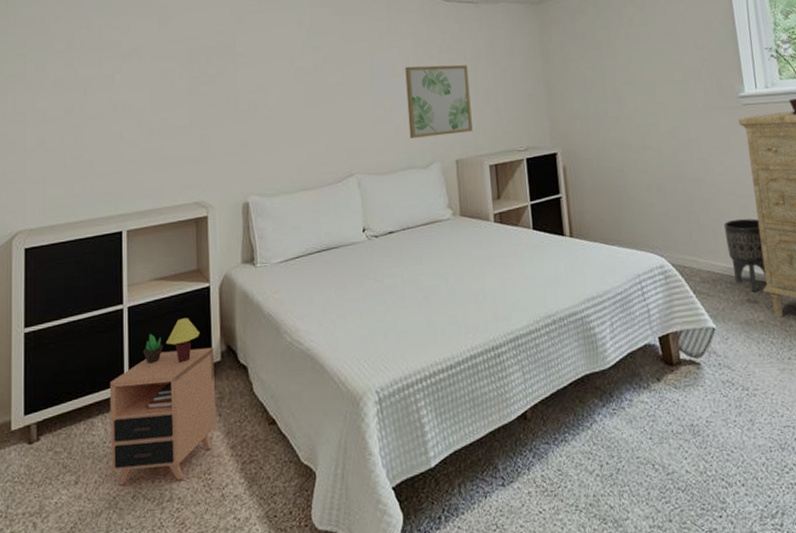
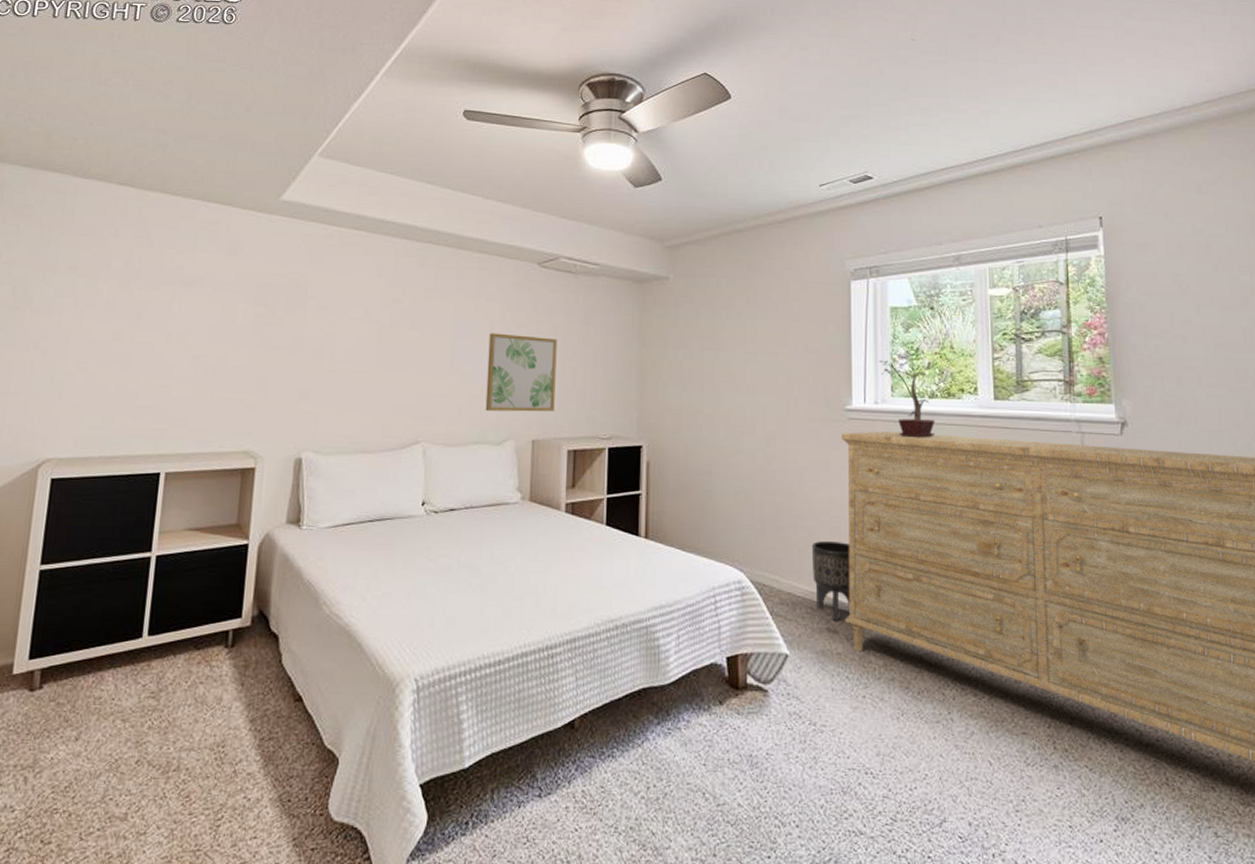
nightstand: present [109,318,216,486] -> none [117,575,244,750]

